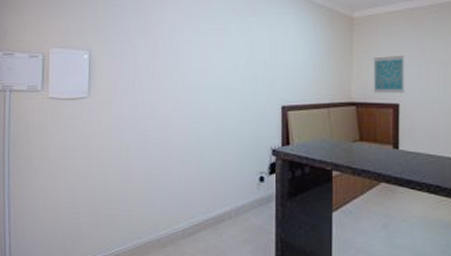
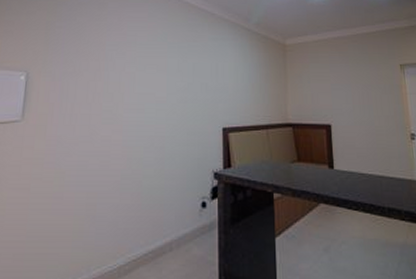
wall art: present [373,55,405,94] -> none [305,79,335,115]

